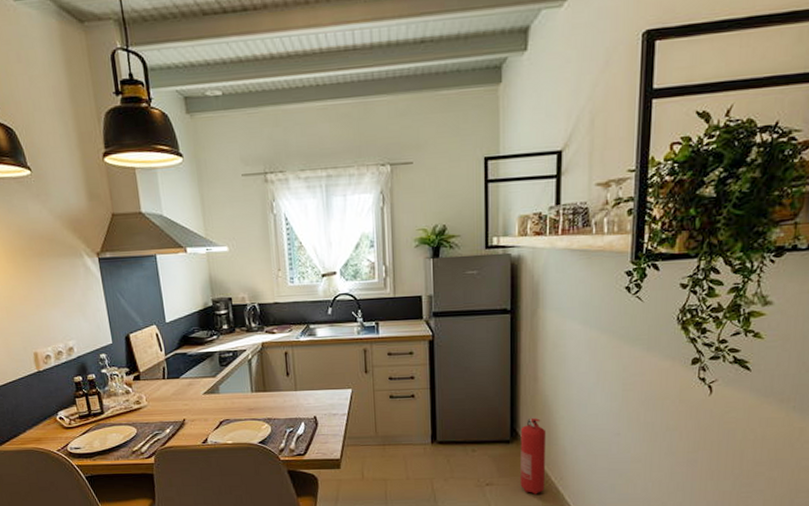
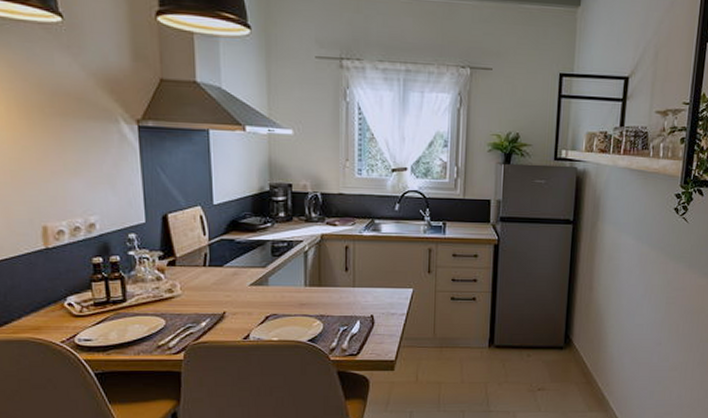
fire extinguisher: present [520,418,546,494] -> none [570,326,597,400]

